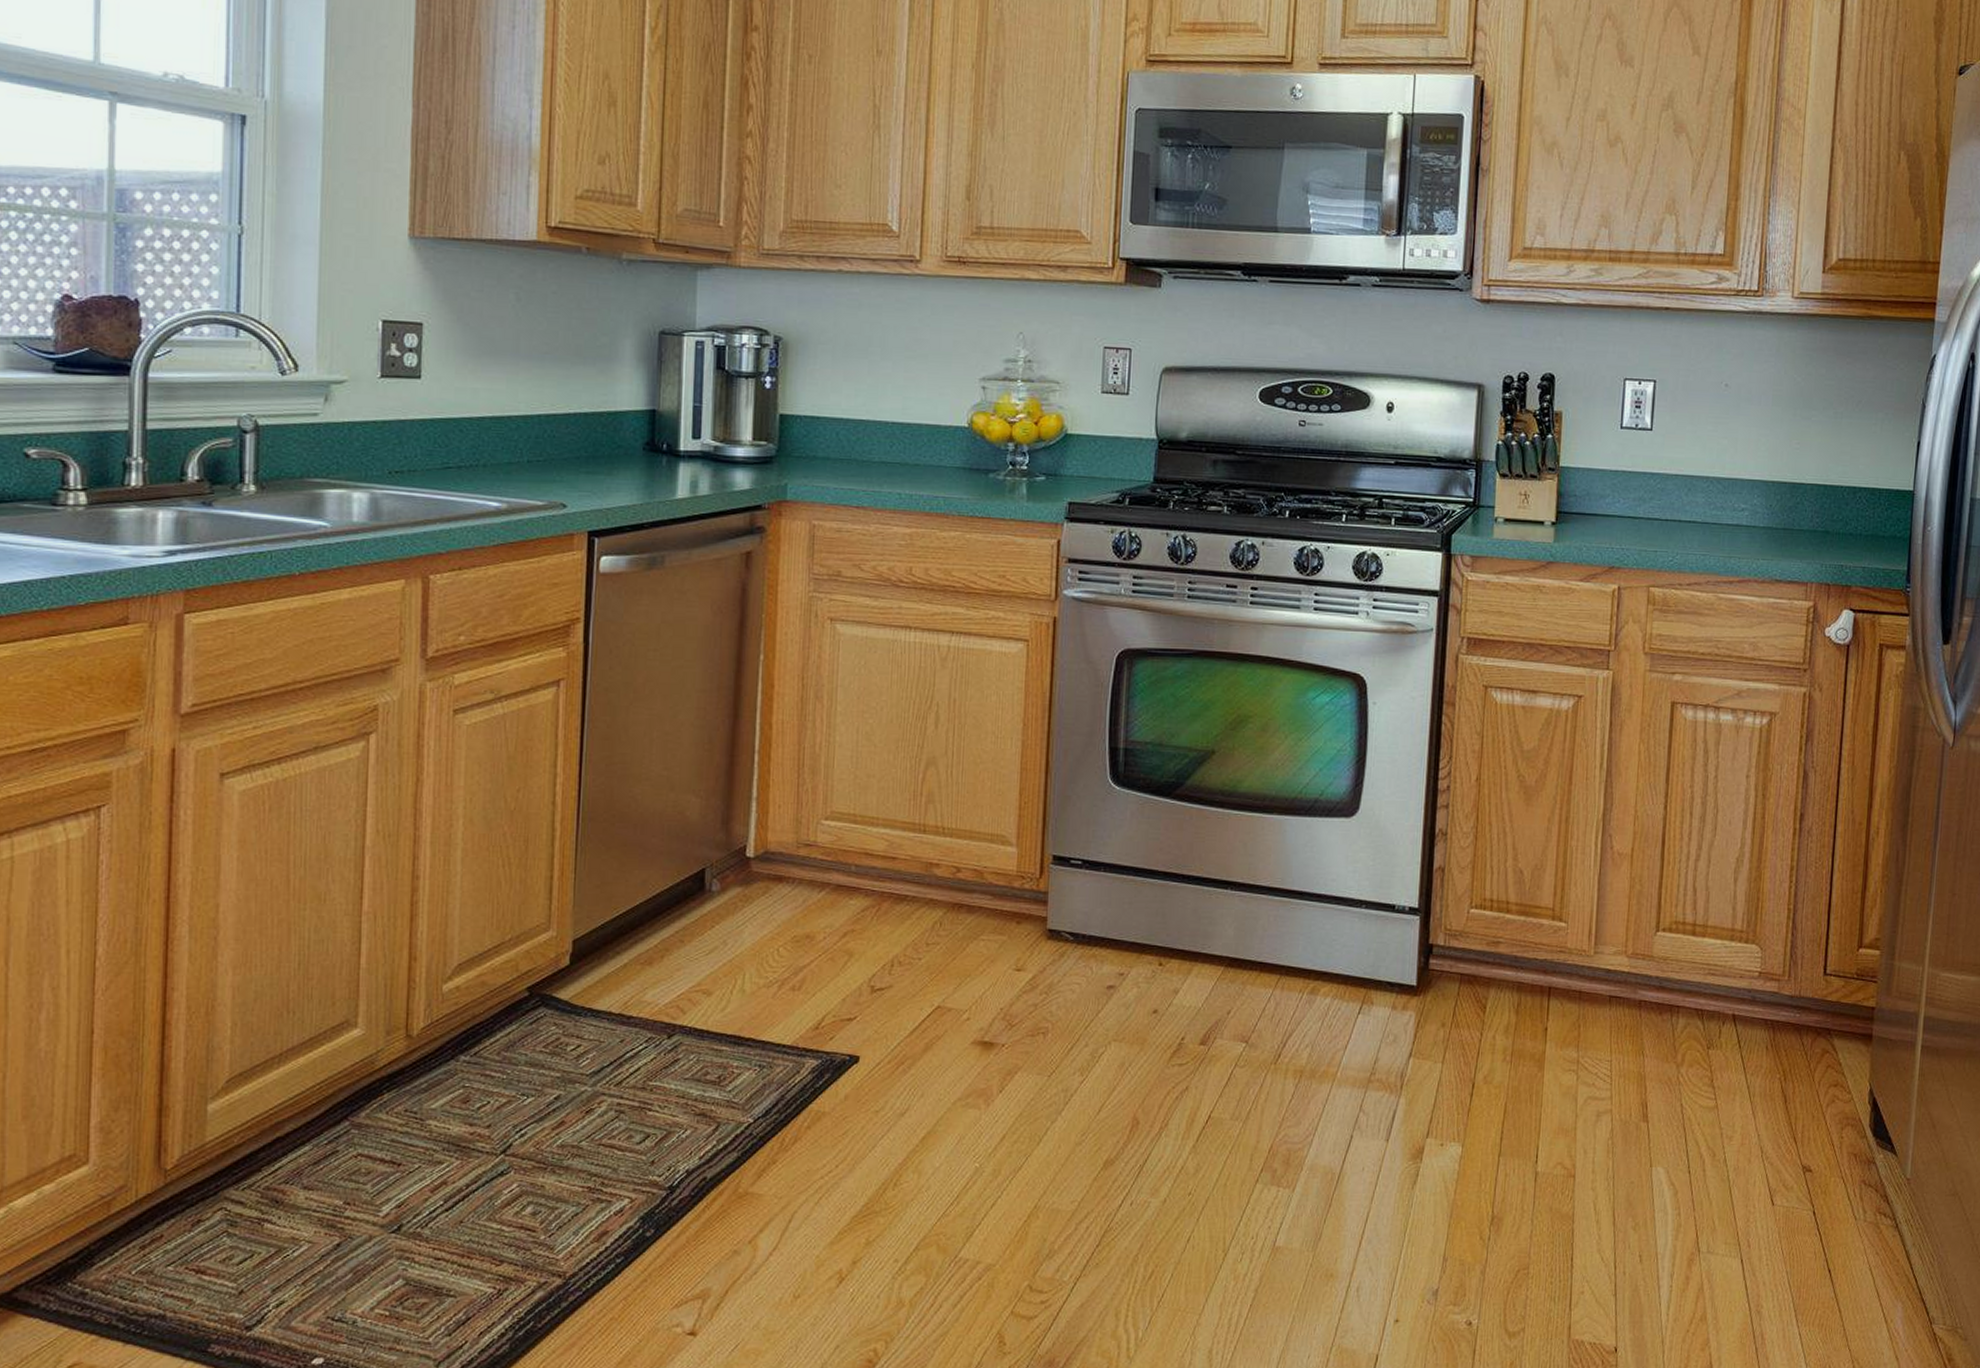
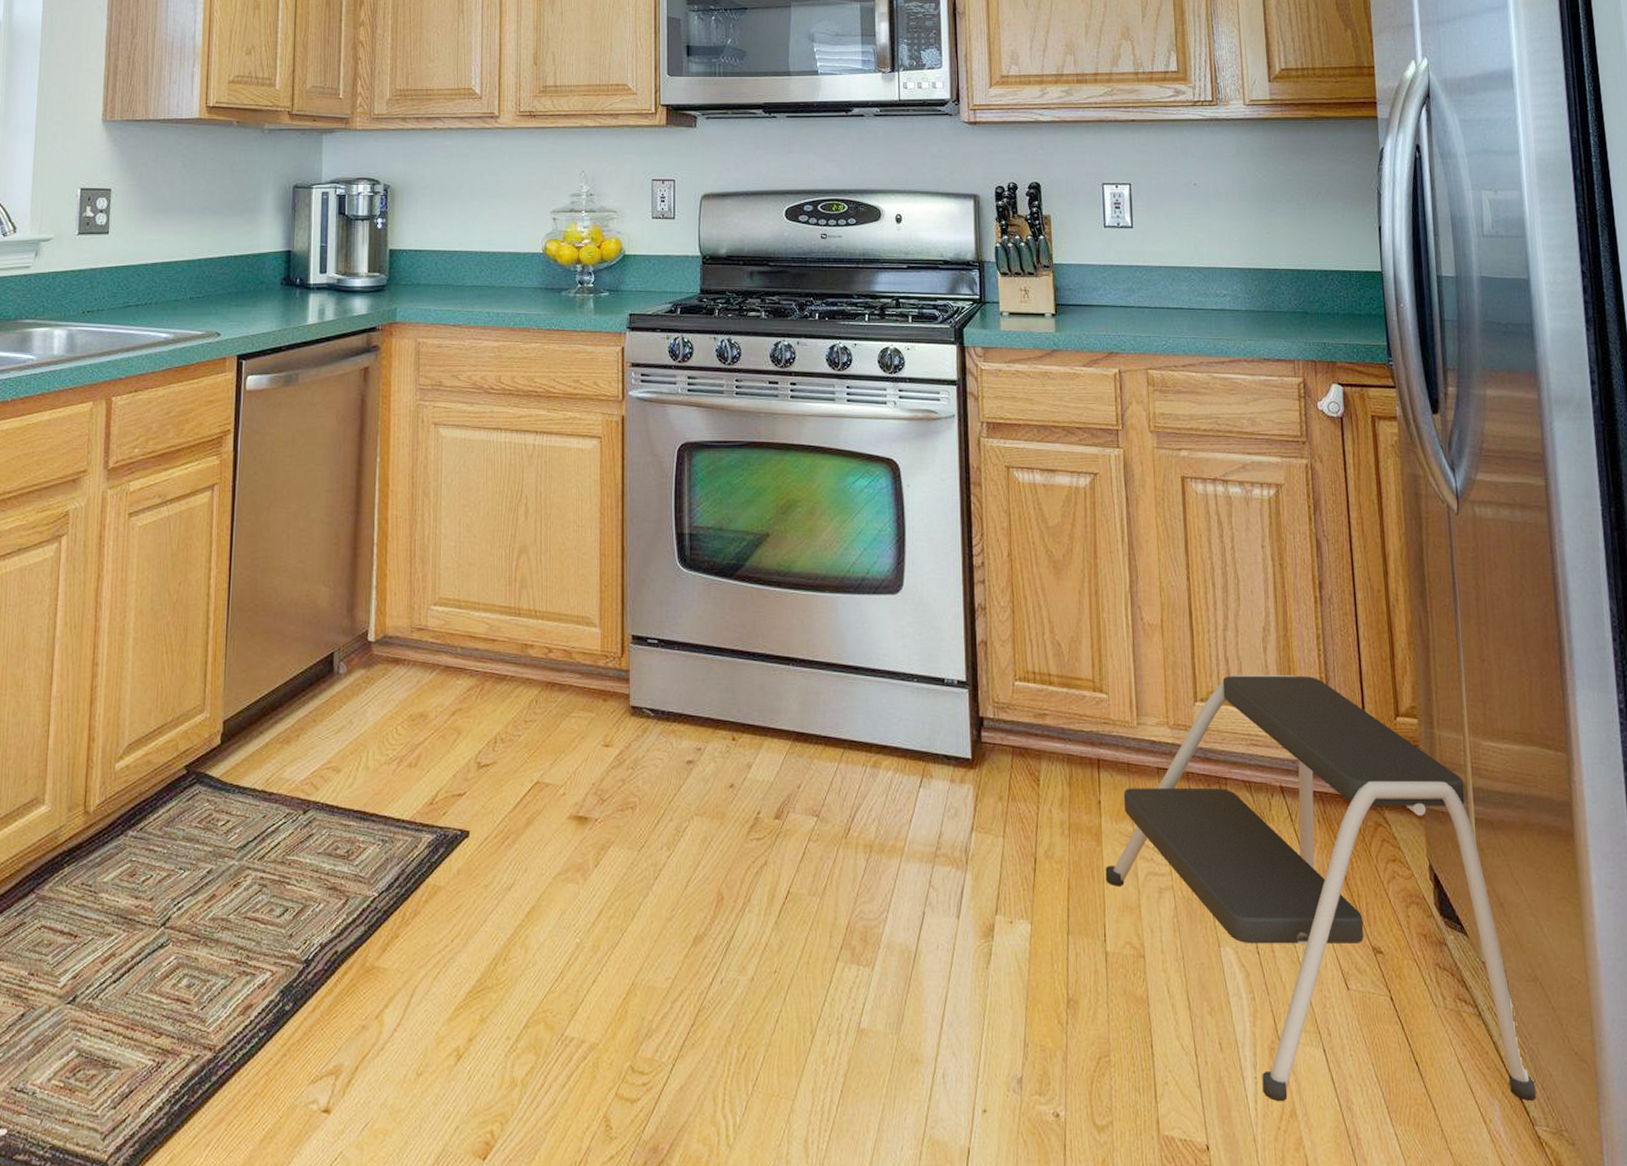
step stool: none [1544,905,1940,1308] -> present [1105,674,1537,1102]

